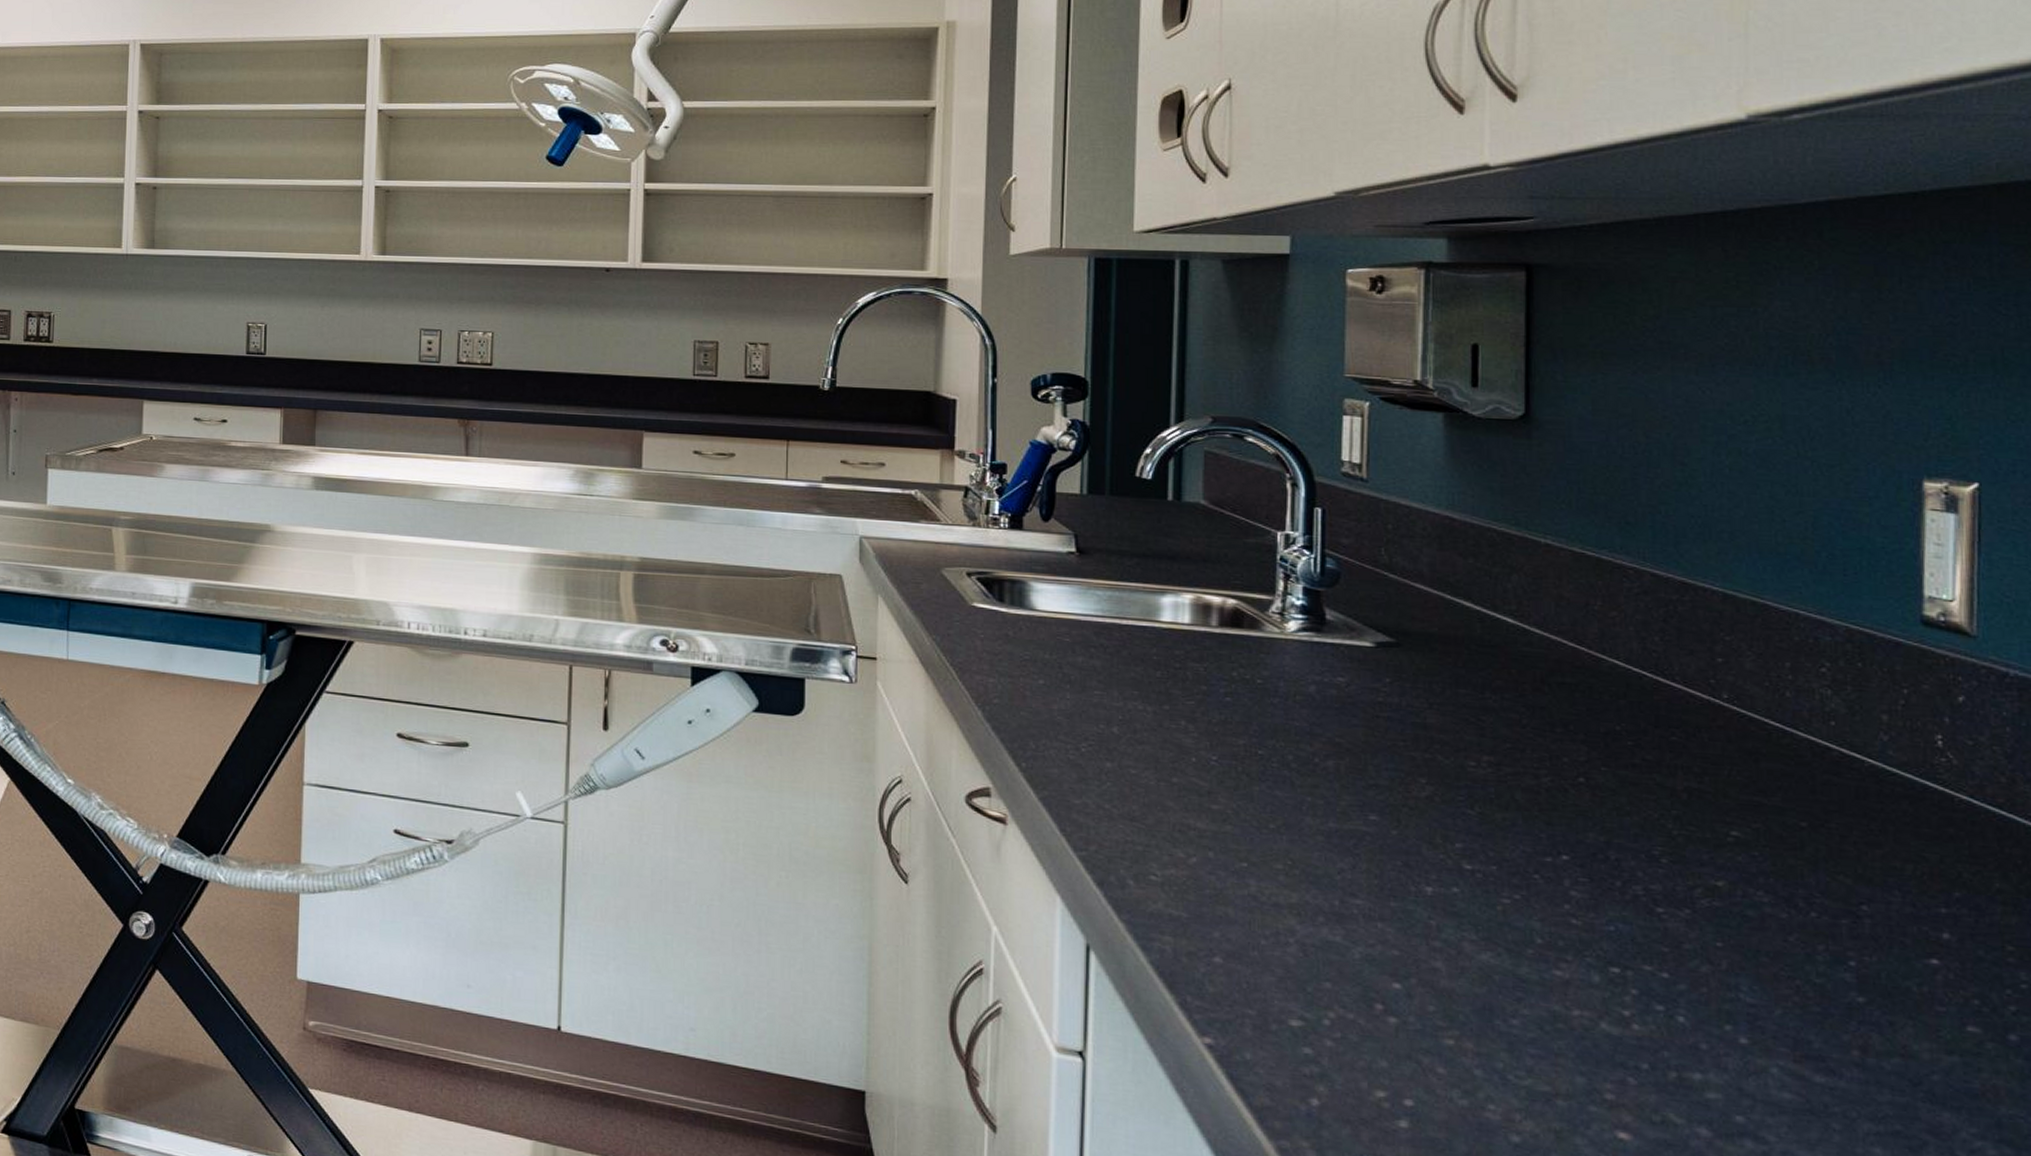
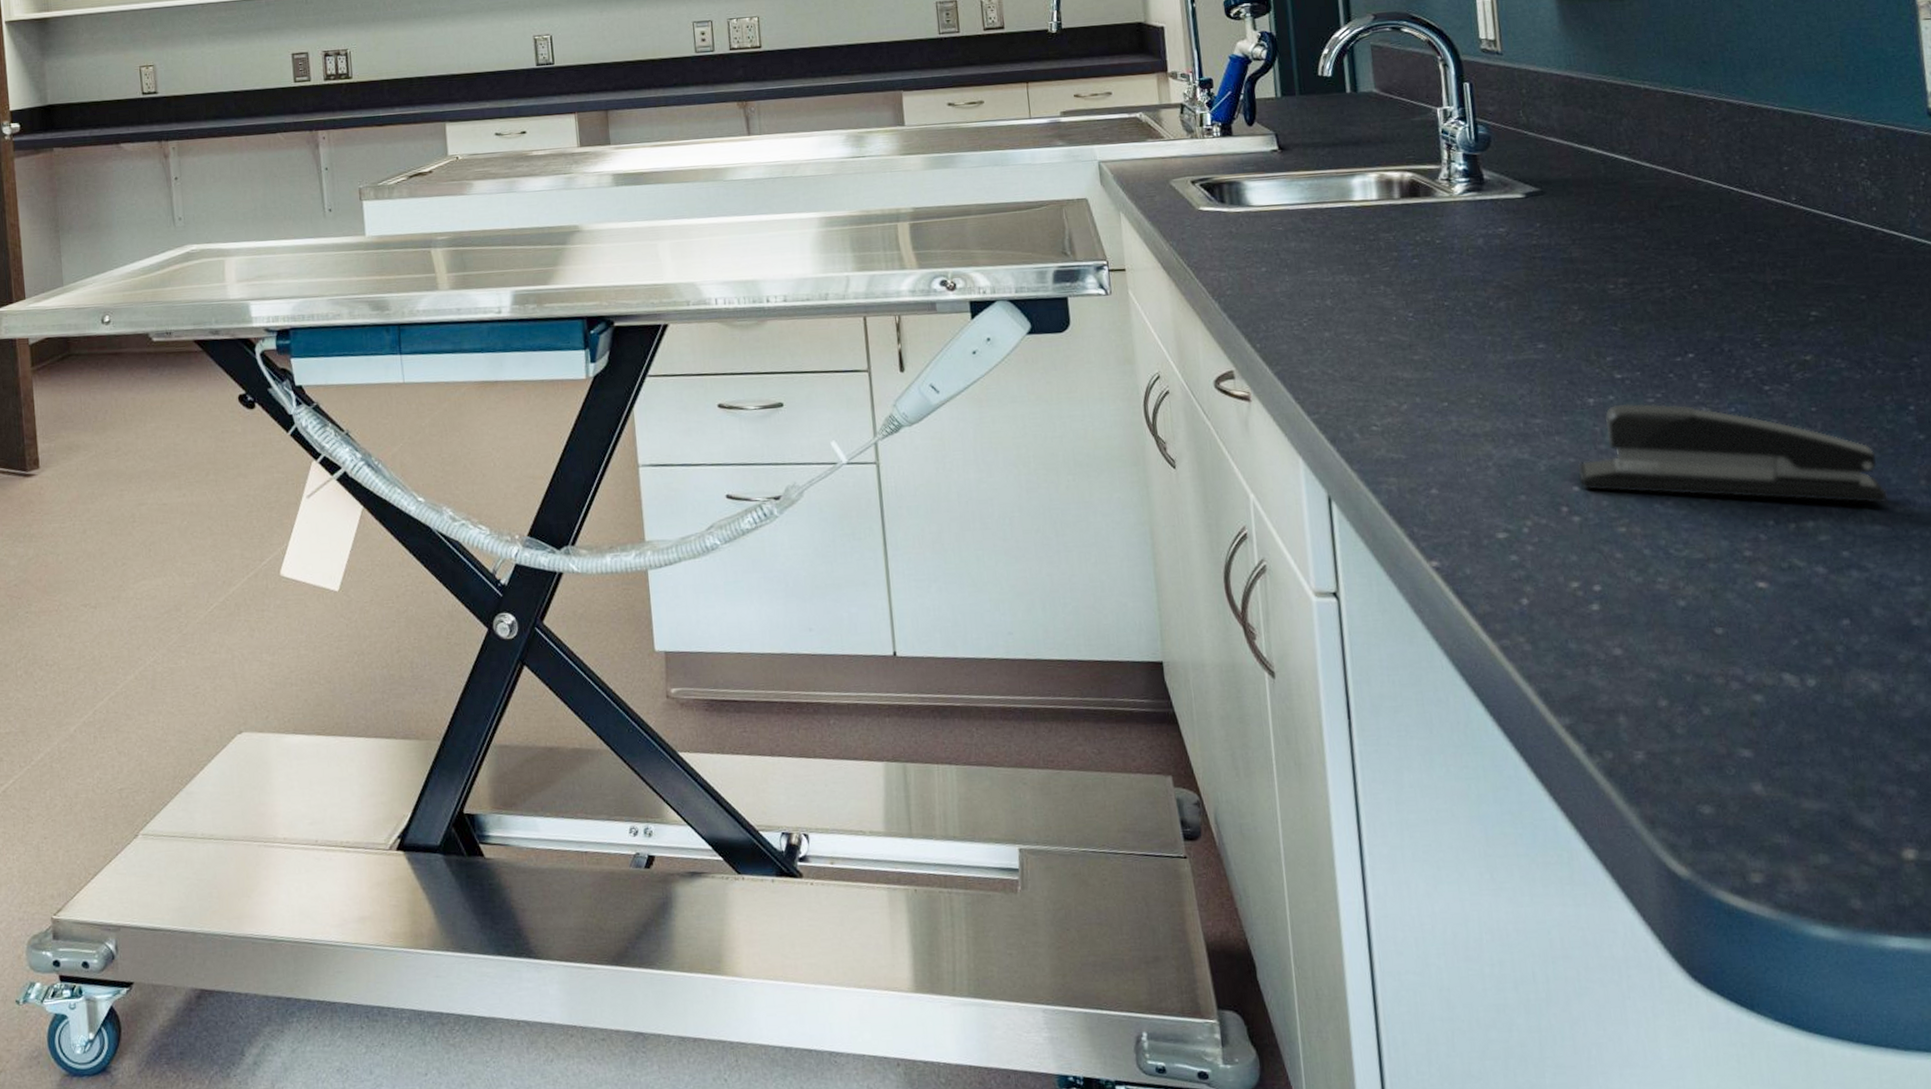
stapler: none [1402,898,1805,1069] -> present [1578,403,1887,504]

